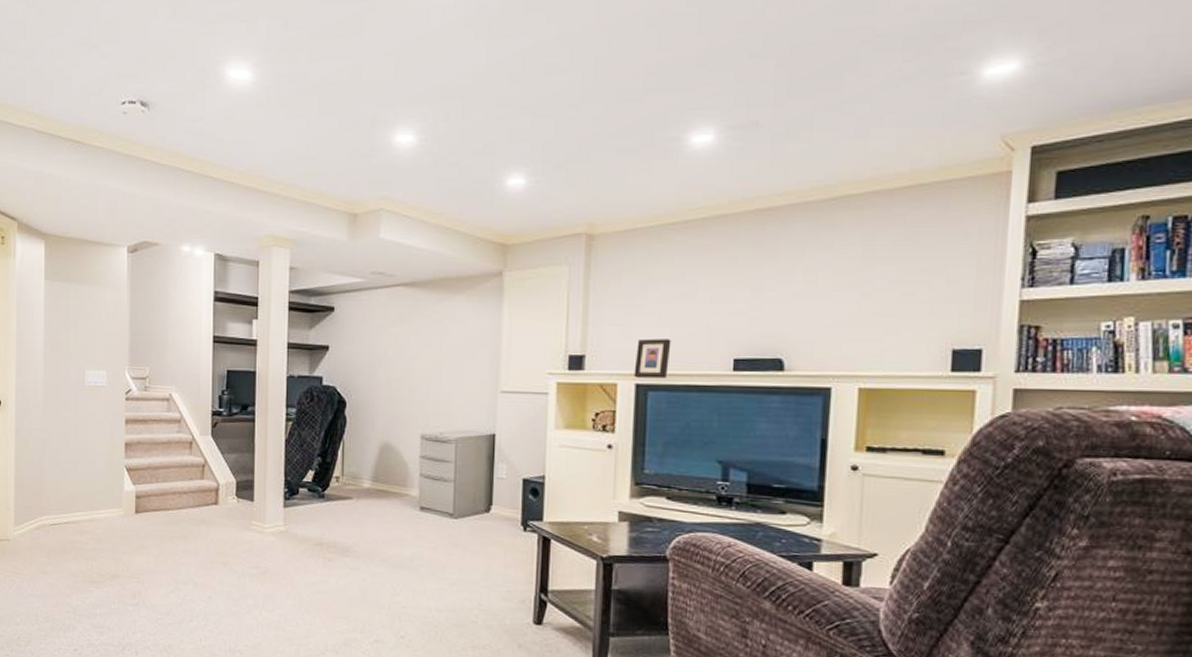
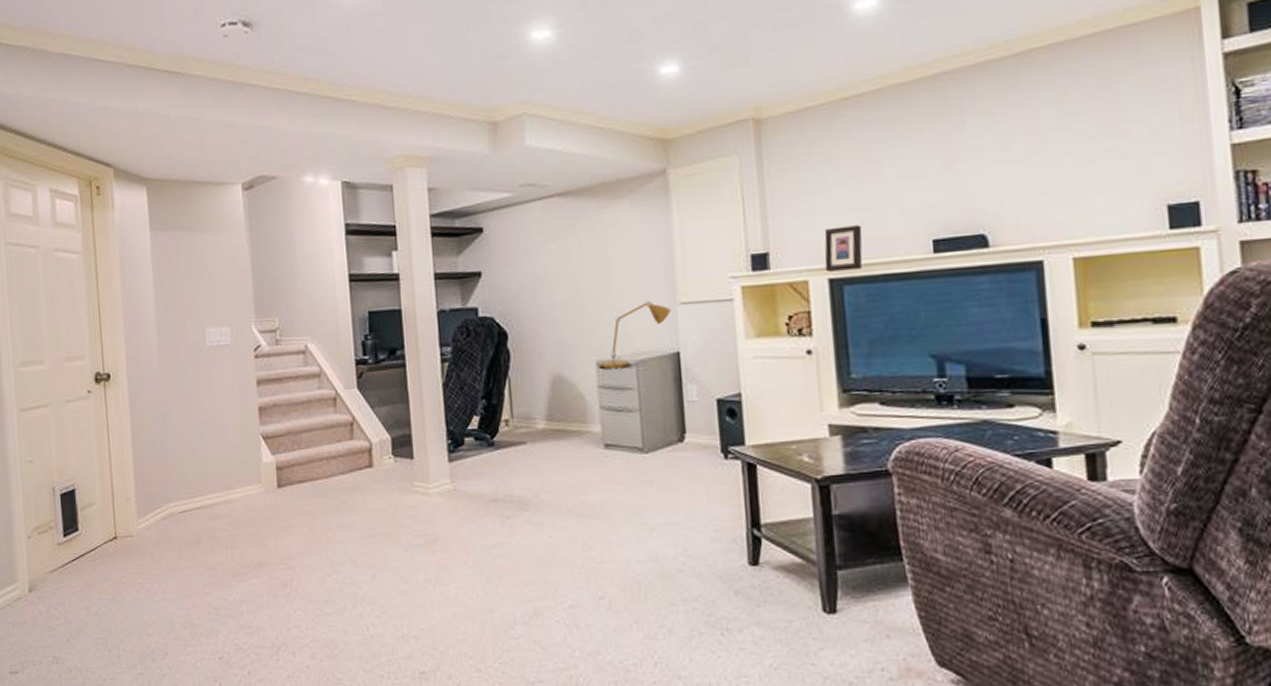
desk lamp: none [423,386,492,443] -> present [598,301,671,370]

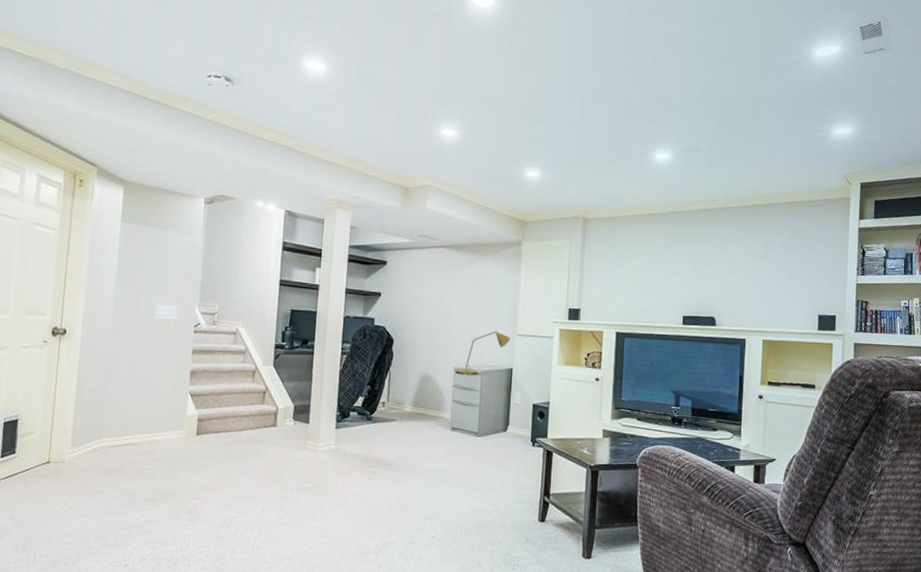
picture frame: present [824,225,863,272] -> none [615,298,641,329]

